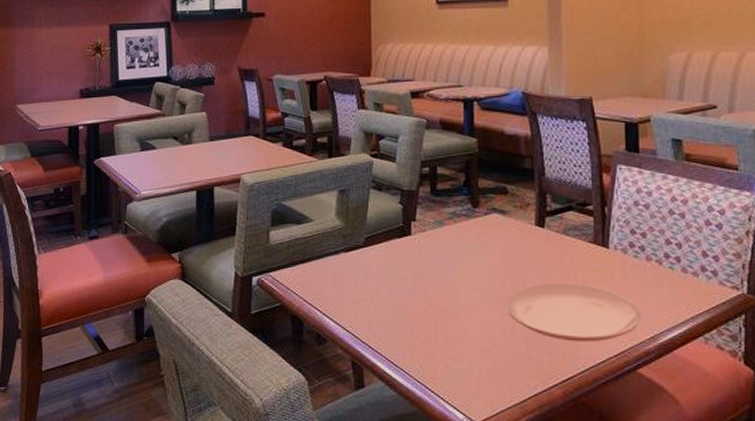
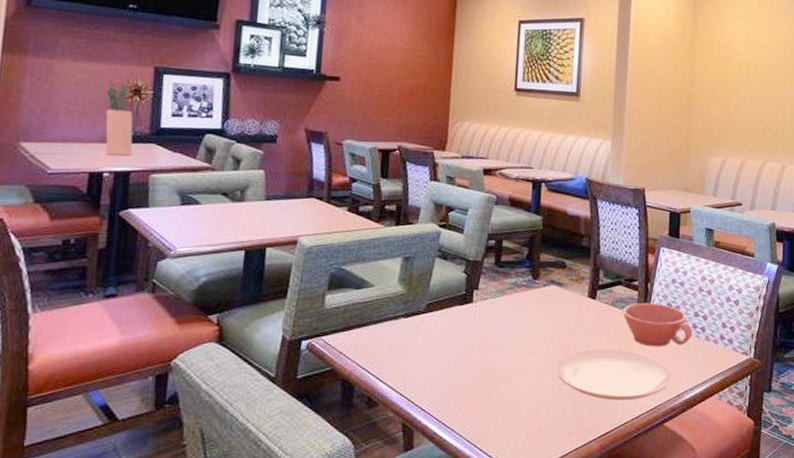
vase: none [75,38,99,111] -> present [105,78,133,157]
cup: none [576,229,665,281] -> present [622,302,693,347]

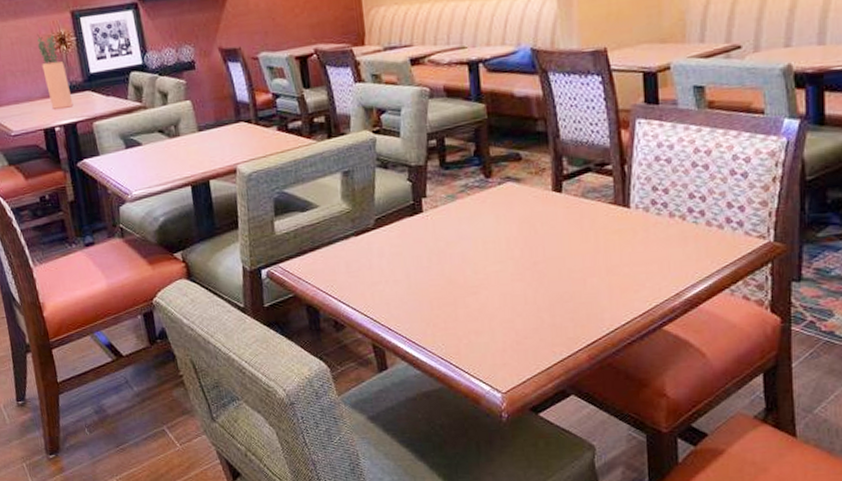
plate: present [557,348,671,400] -> none [527,247,666,306]
cup: present [622,302,693,347] -> none [596,188,689,241]

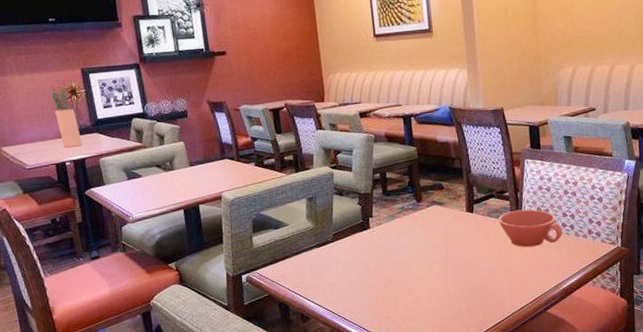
cup: none [596,188,689,241] -> present [498,209,563,248]

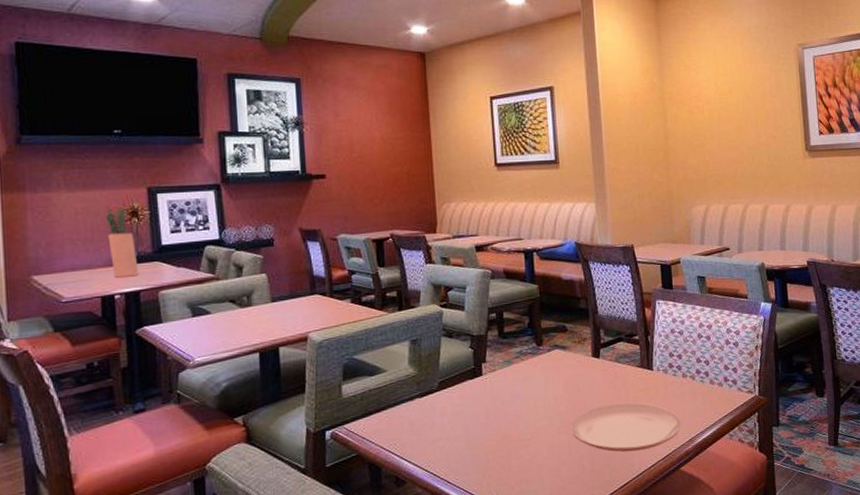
plate: none [448,253,548,296] -> present [571,403,682,452]
cup: present [498,209,563,248] -> none [626,354,697,397]

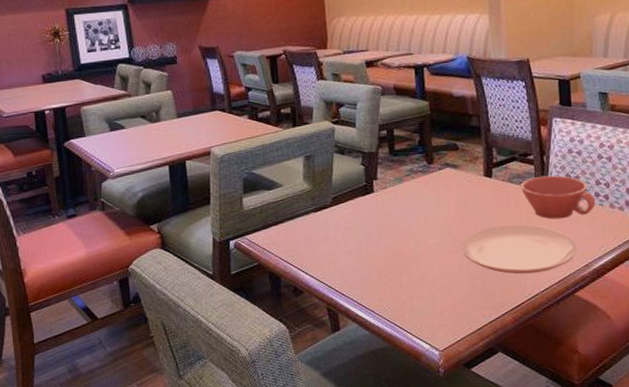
vase: present [105,202,139,279] -> none [33,23,64,96]
cup: none [626,354,697,397] -> present [520,175,596,220]

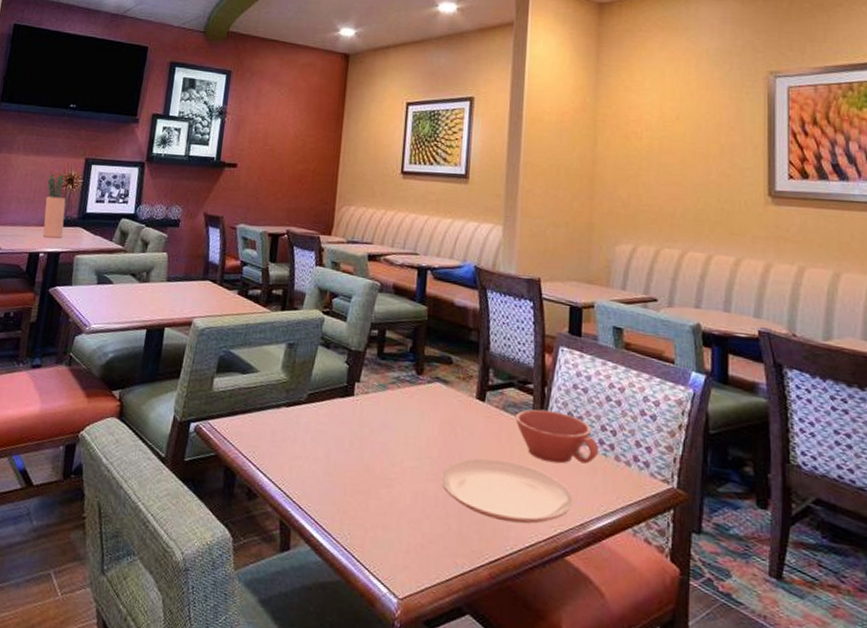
vase: none [33,23,64,96] -> present [42,169,66,239]

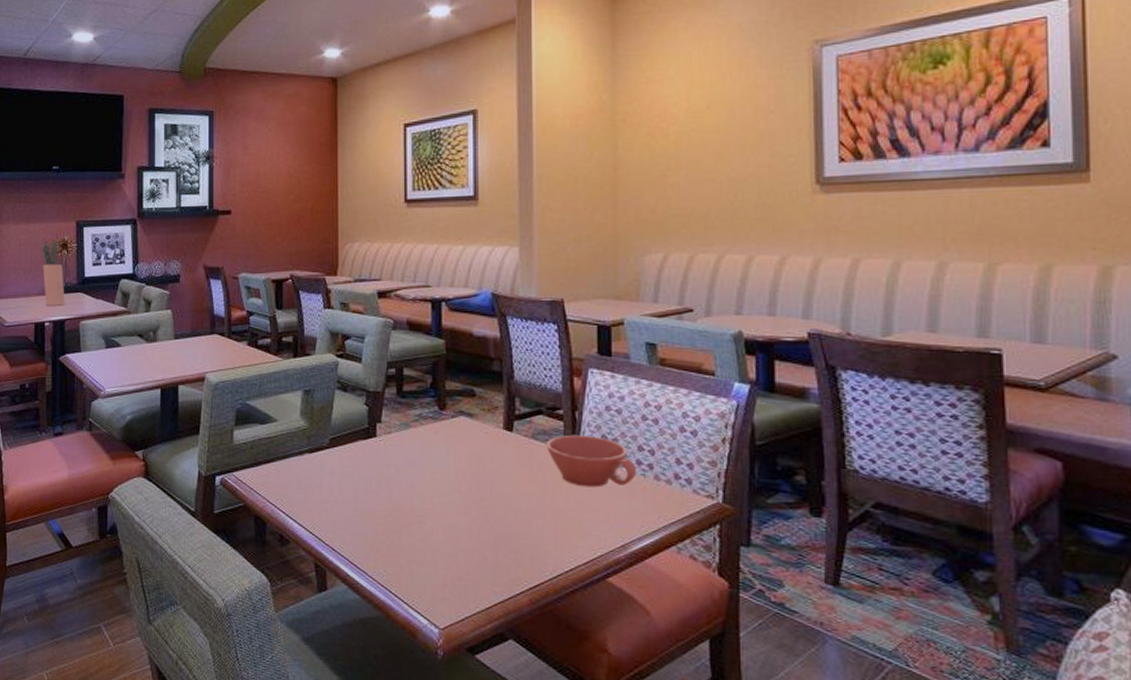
plate: present [441,458,573,524] -> none [473,488,612,549]

